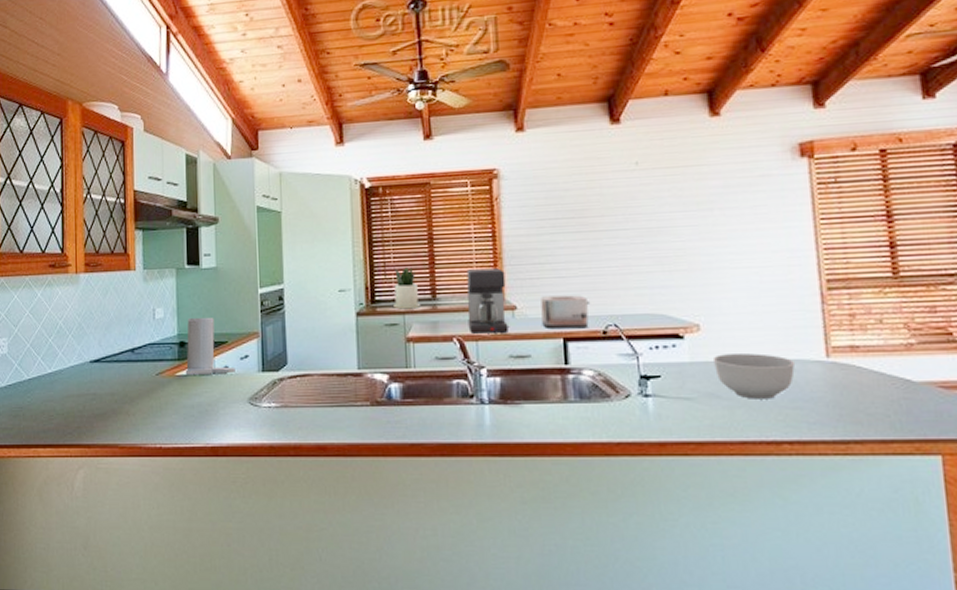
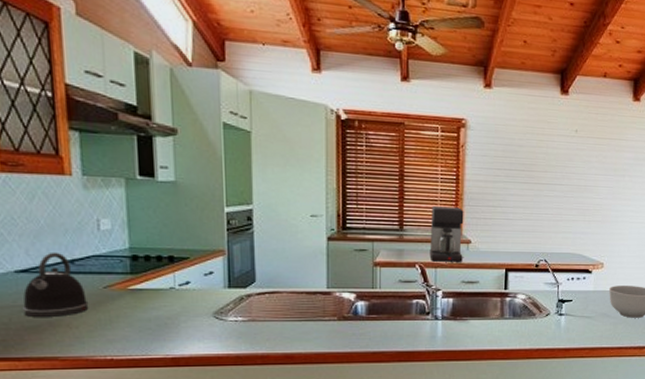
kettle: none [94,341,144,404] -> present [23,252,89,317]
paper towel: present [185,317,235,375] -> none [139,231,199,289]
planter: present [392,267,421,310] -> none [362,199,389,238]
toaster: present [541,295,591,330] -> none [490,234,529,262]

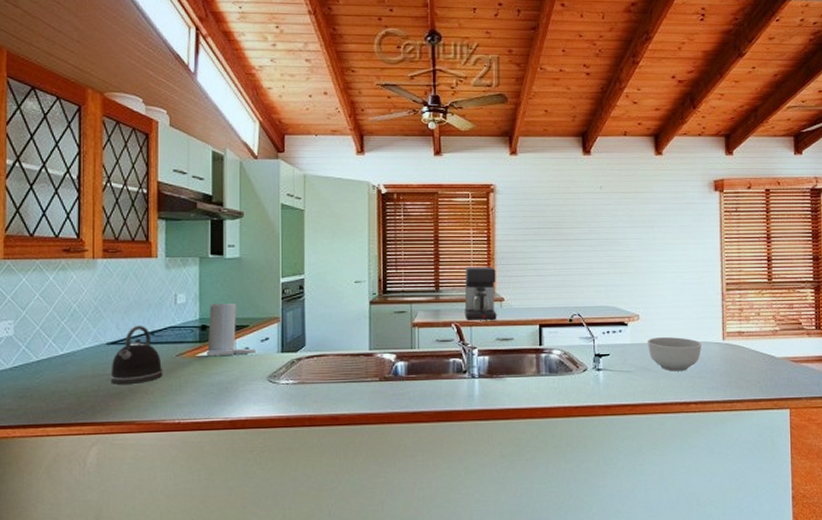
paper towel: none [139,231,199,289] -> present [206,303,256,356]

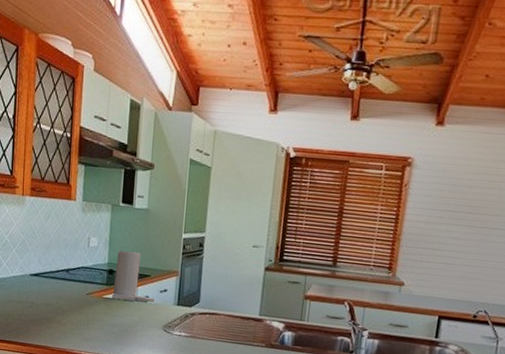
kettle: present [110,325,163,384] -> none [32,261,75,314]
coffee maker: present [464,267,497,320] -> none [359,245,400,304]

